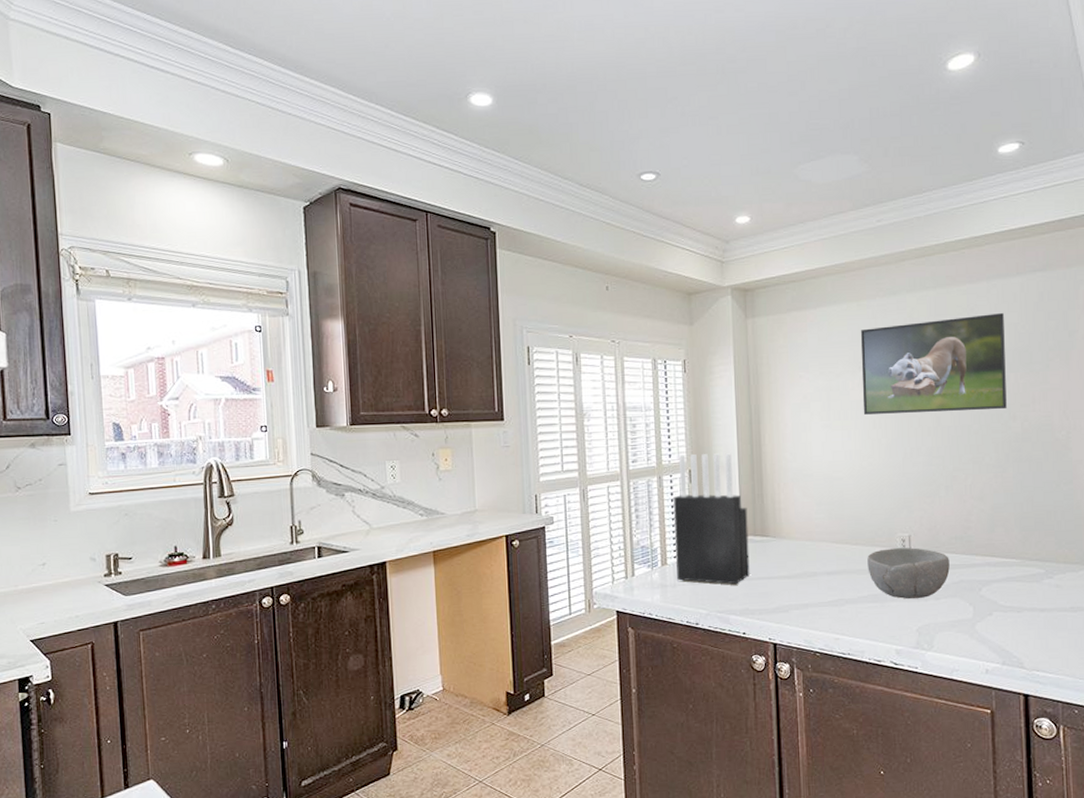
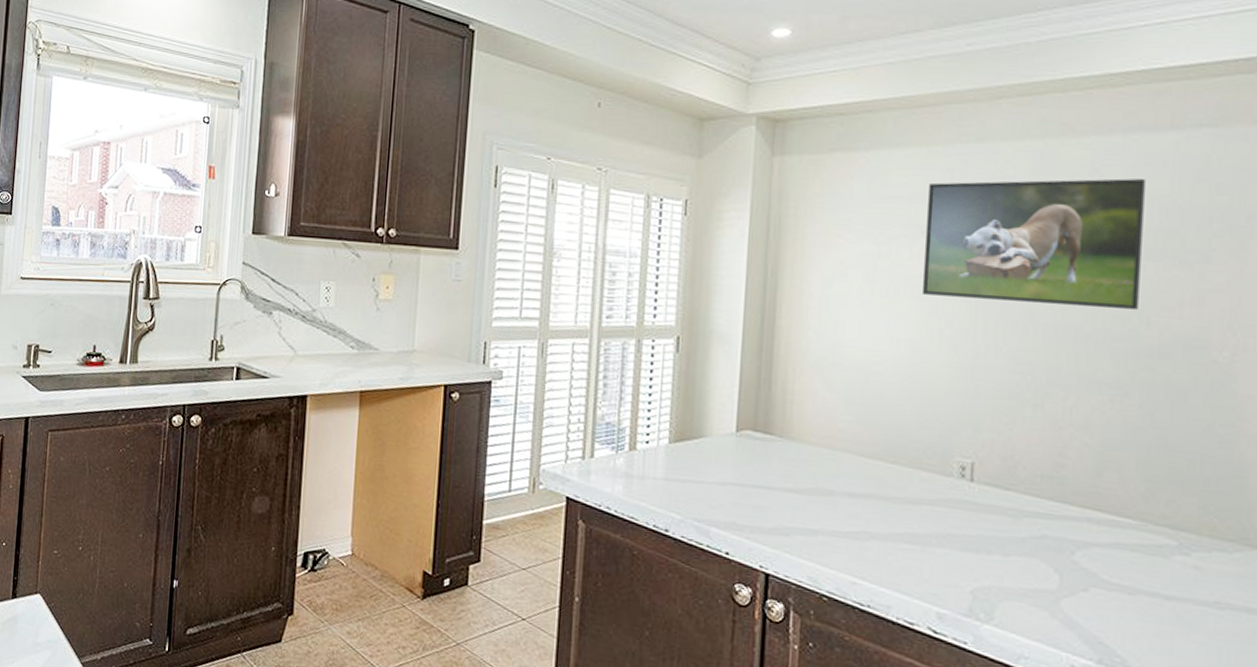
knife block: present [674,453,750,585] -> none [647,315,748,490]
bowl: present [867,547,950,600] -> none [907,475,1030,551]

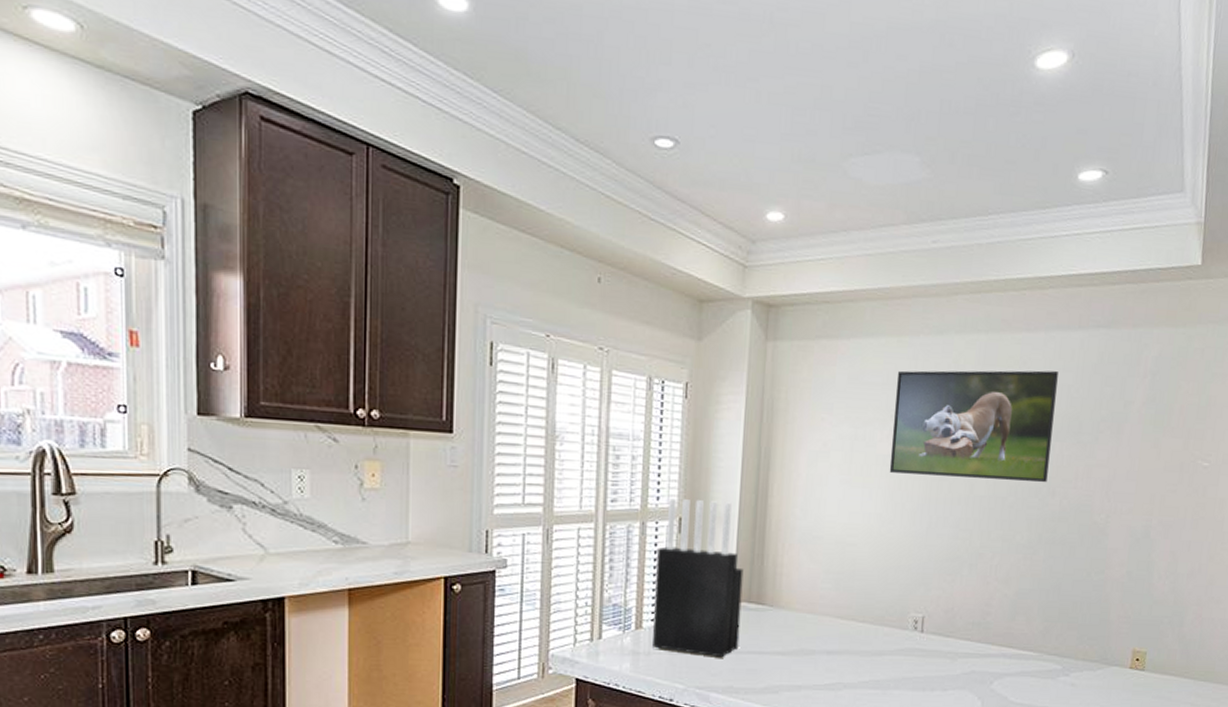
knife block: none [647,315,748,490] -> present [653,497,744,658]

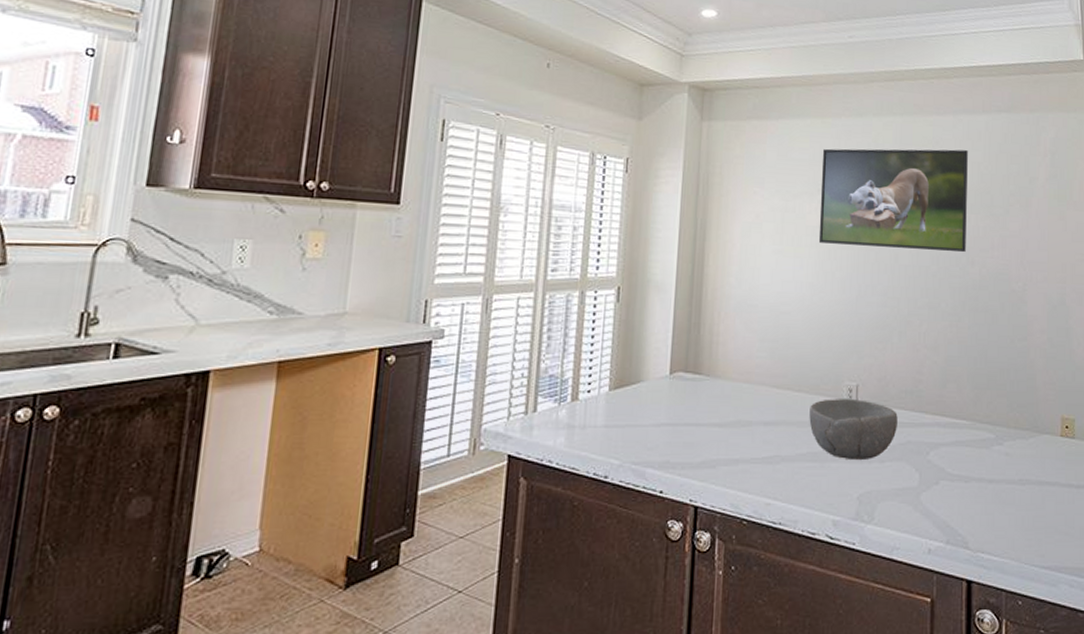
knife block: present [653,497,744,658] -> none [588,267,681,431]
bowl: none [873,629,963,689] -> present [809,398,898,461]

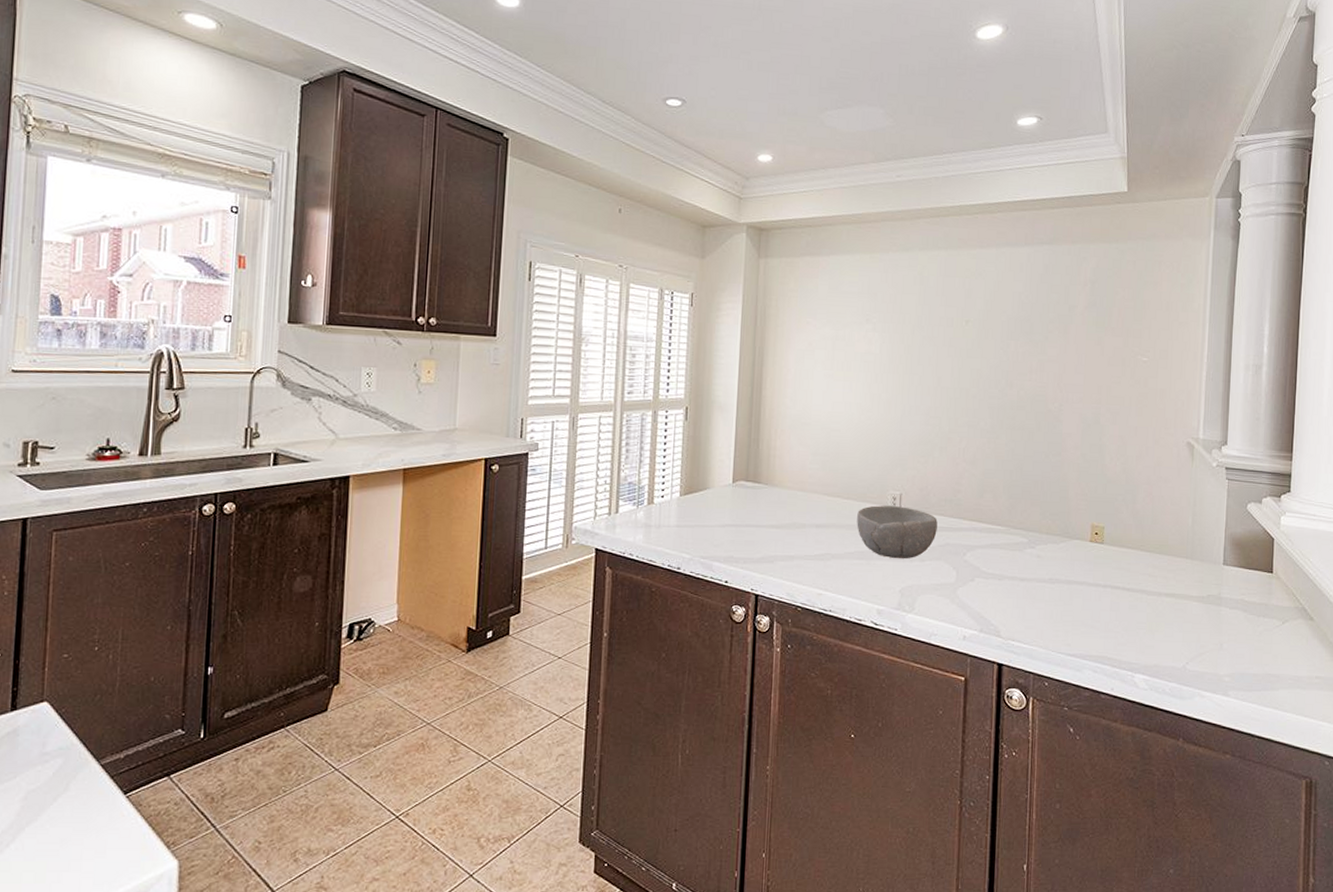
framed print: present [818,148,968,252] -> none [866,280,1010,375]

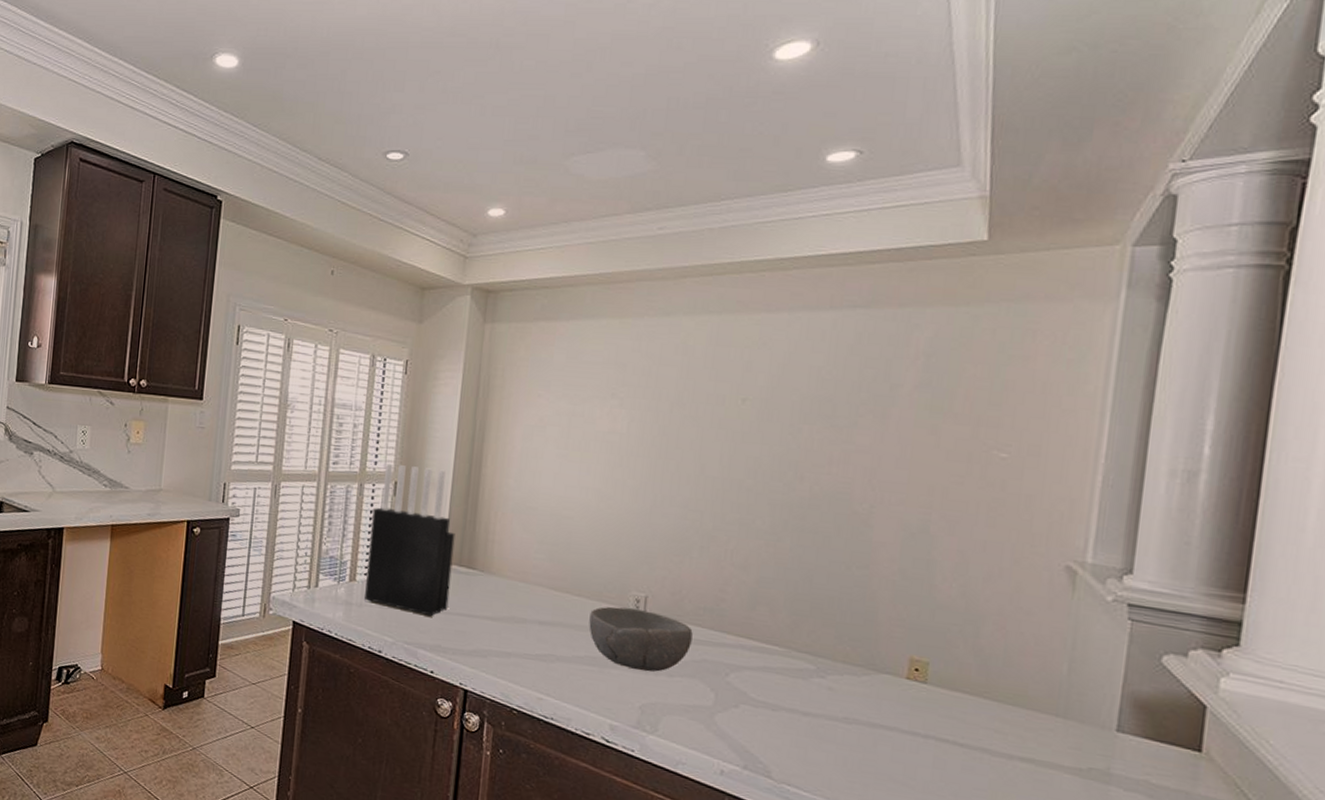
knife block: none [663,390,742,531] -> present [365,463,455,617]

